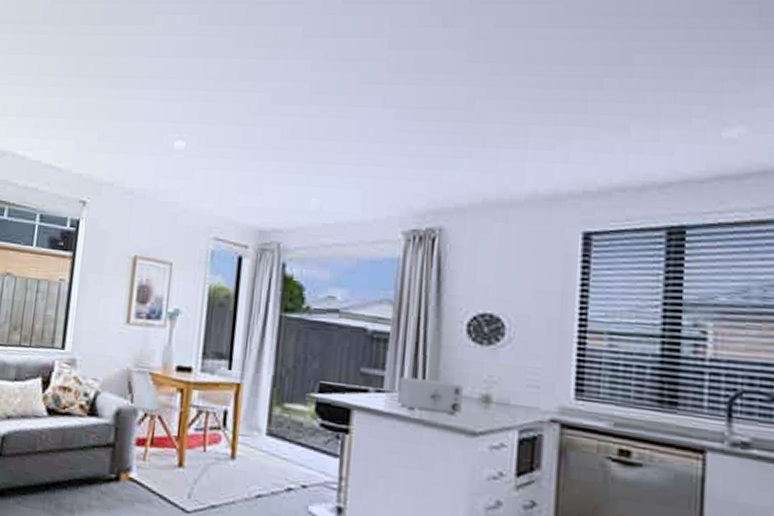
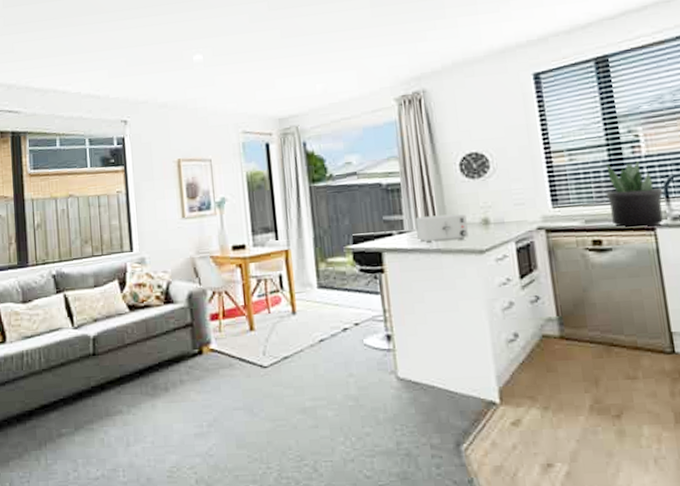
planter: none [648,358,726,449] -> present [606,161,664,227]

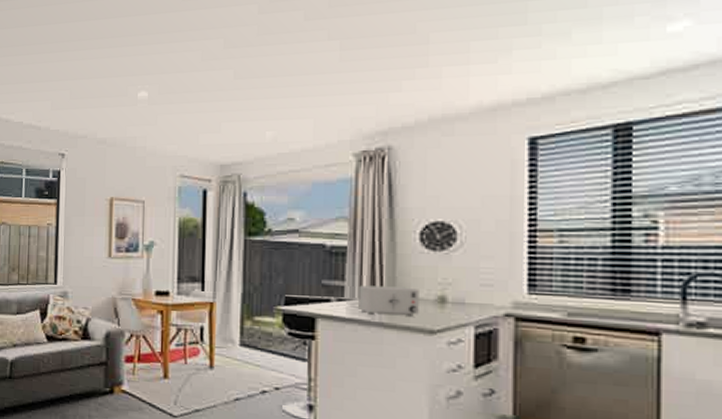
planter: present [606,161,664,227] -> none [601,250,680,331]

